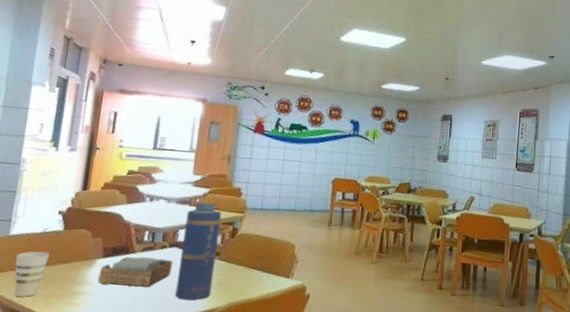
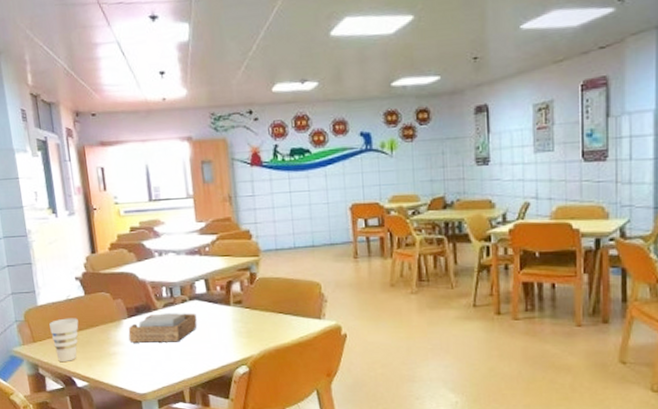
thermos: present [175,201,222,300] -> none [199,248,242,351]

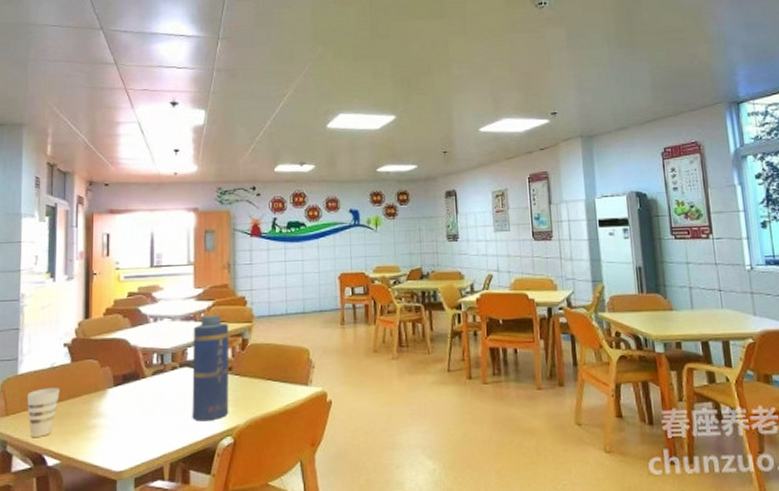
napkin holder: present [128,313,198,343] -> none [112,380,185,414]
thermos: none [199,248,242,351] -> present [192,314,229,421]

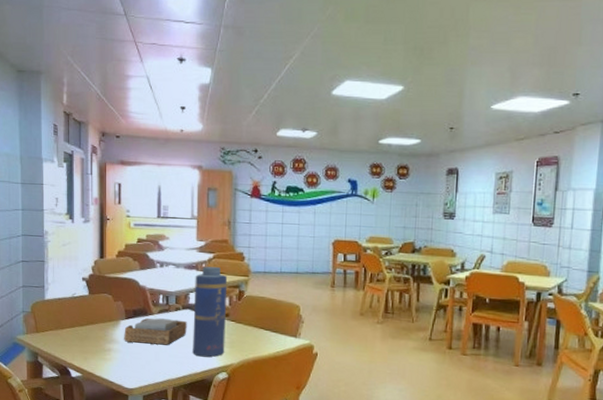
cup: present [27,387,60,438] -> none [53,313,80,354]
napkin holder: none [112,380,185,414] -> present [124,318,187,345]

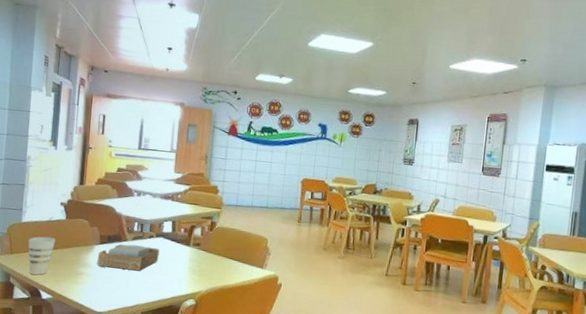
cup: none [53,313,80,354] -> present [28,236,55,276]
thermos: present [192,266,228,357] -> none [163,197,201,284]

